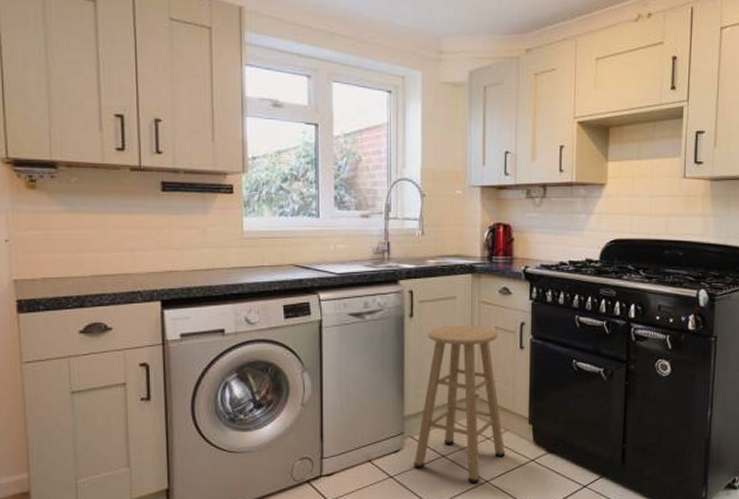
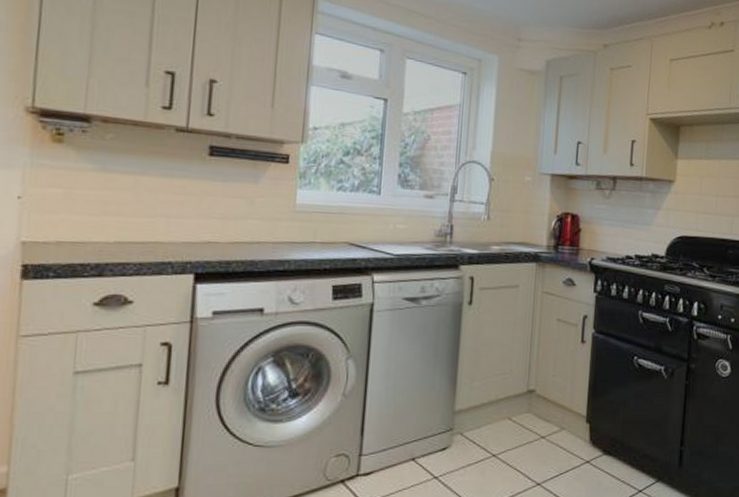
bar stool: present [414,325,506,484] -> none [461,315,560,486]

